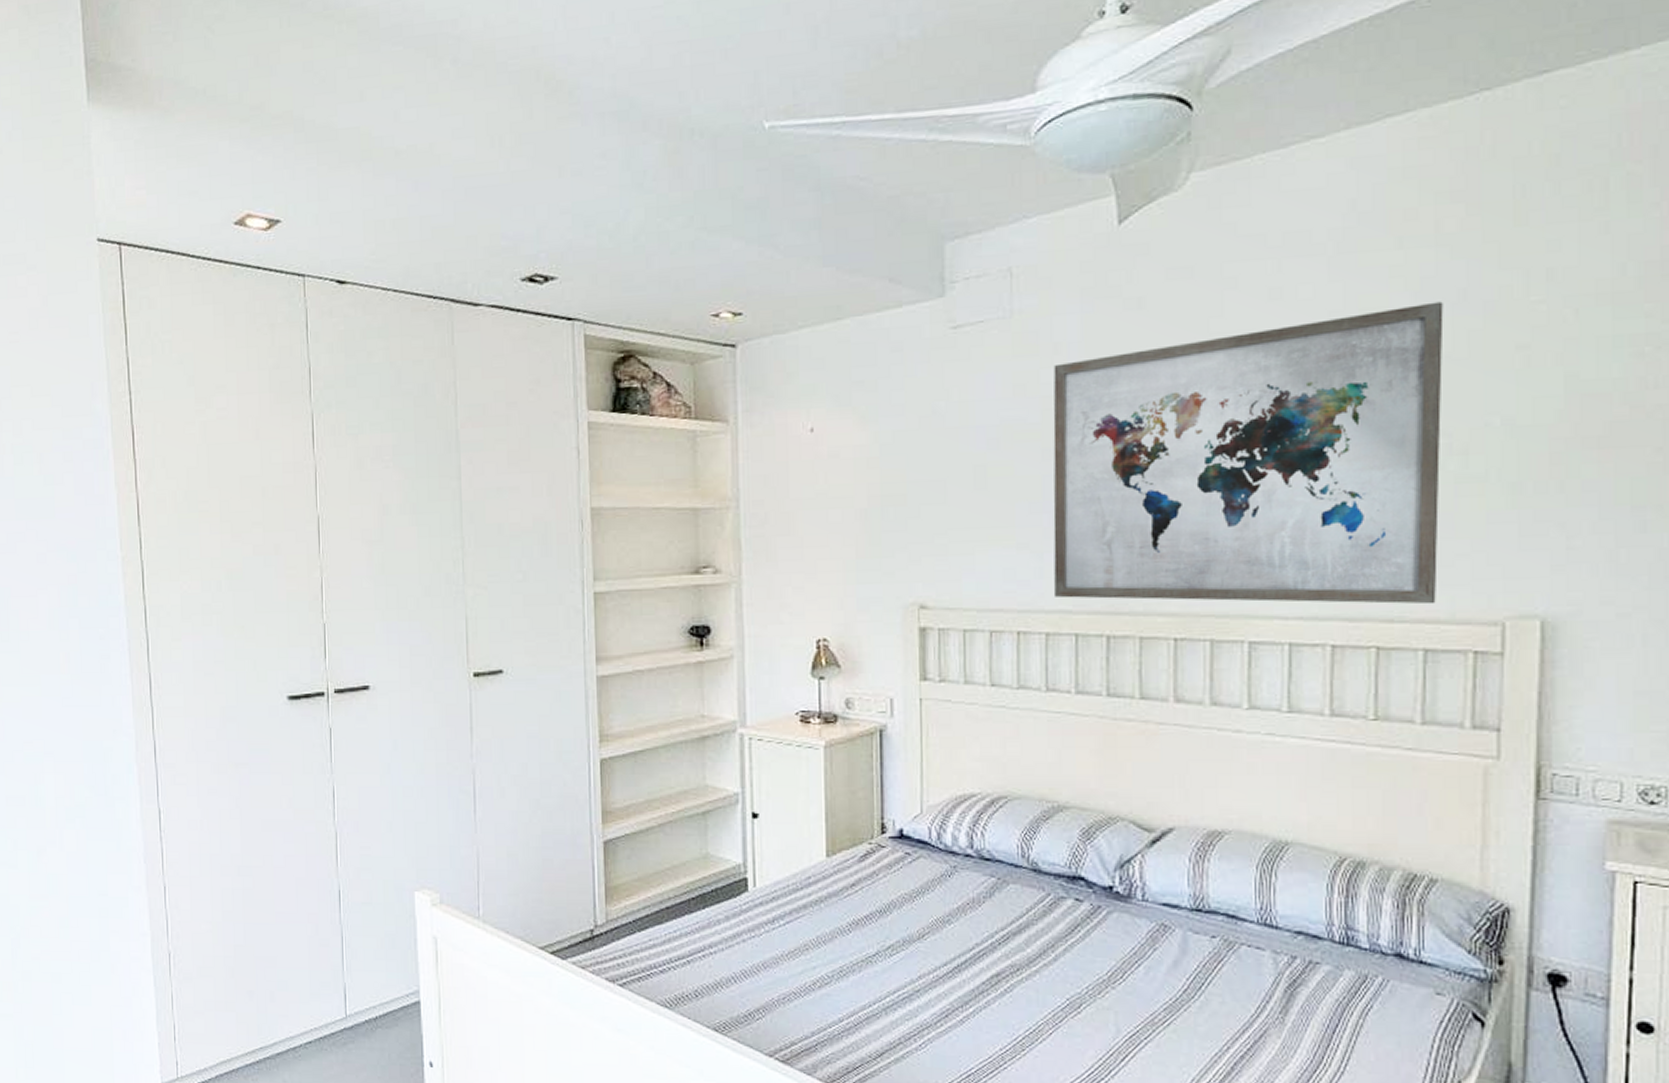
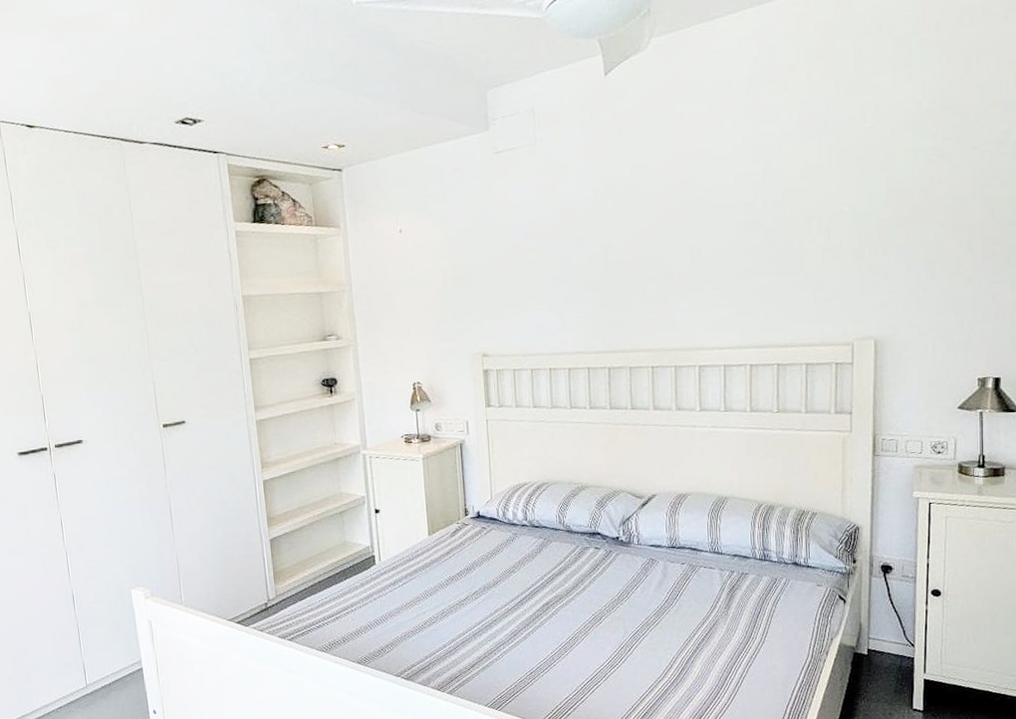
wall art: present [1053,301,1444,605] -> none [565,128,814,343]

